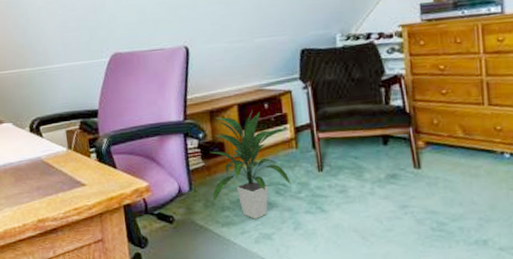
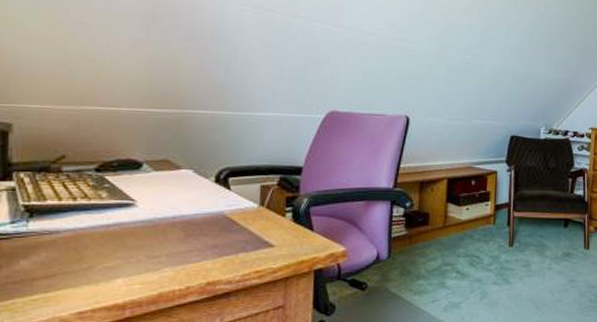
indoor plant: present [210,111,291,219] -> none [409,186,490,288]

